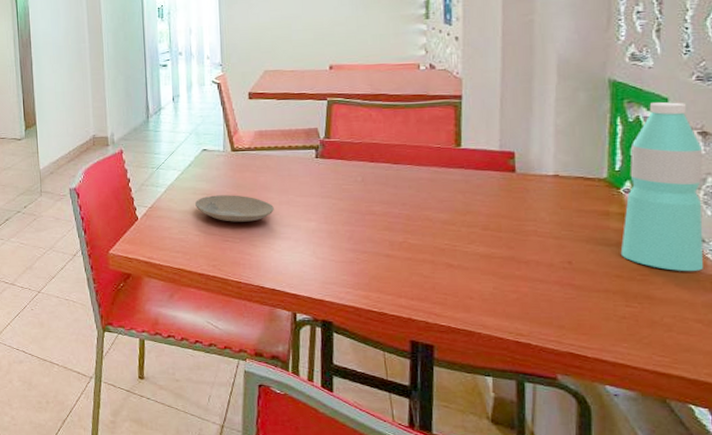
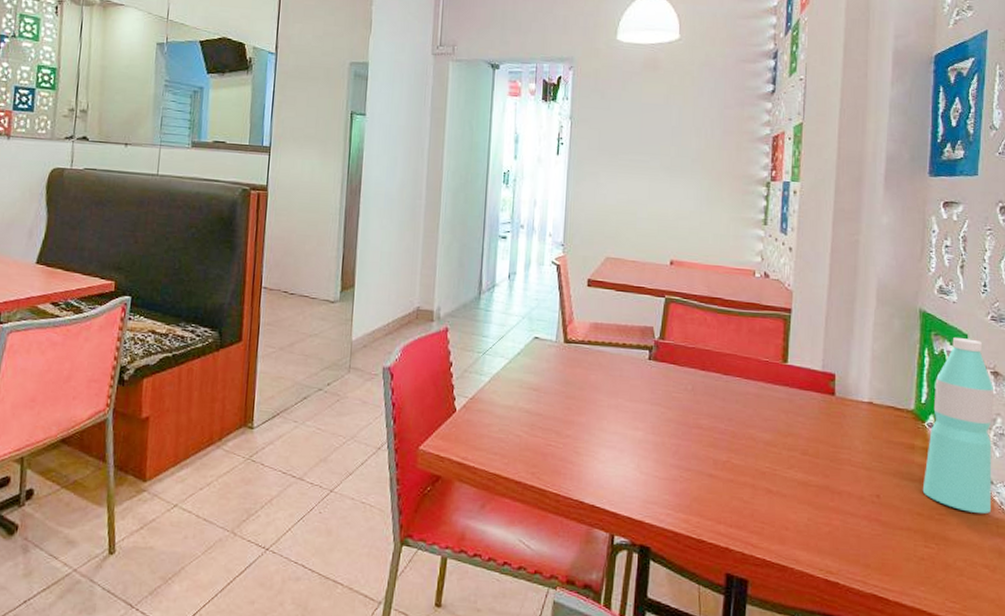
plate: present [194,195,274,222] -> none [519,391,602,425]

